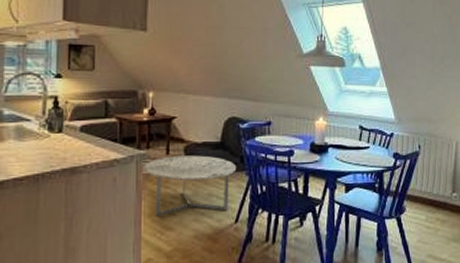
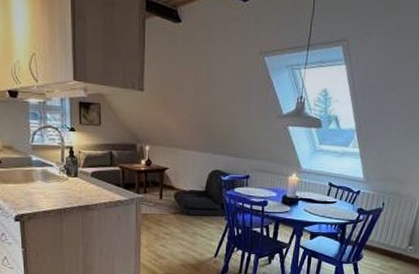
coffee table: present [144,155,237,216] -> none [142,200,218,248]

